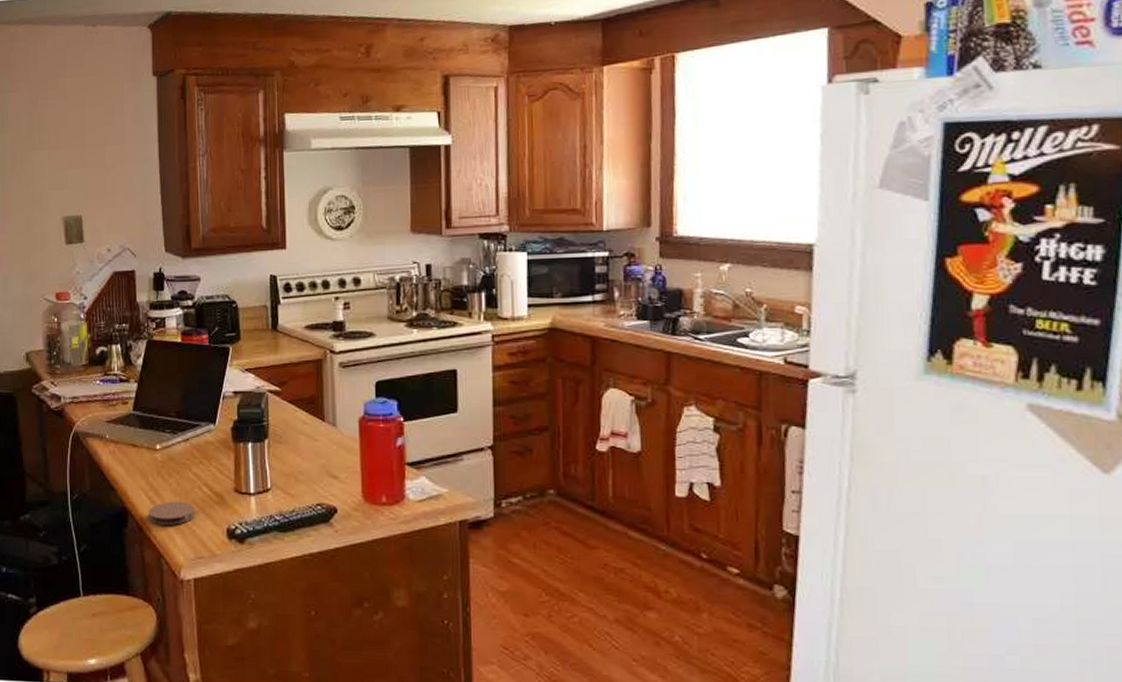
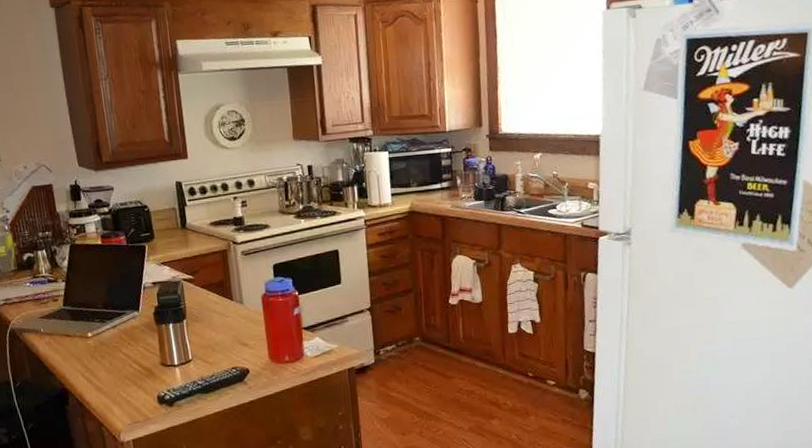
coaster: present [149,502,195,525] -> none [86,378,129,400]

